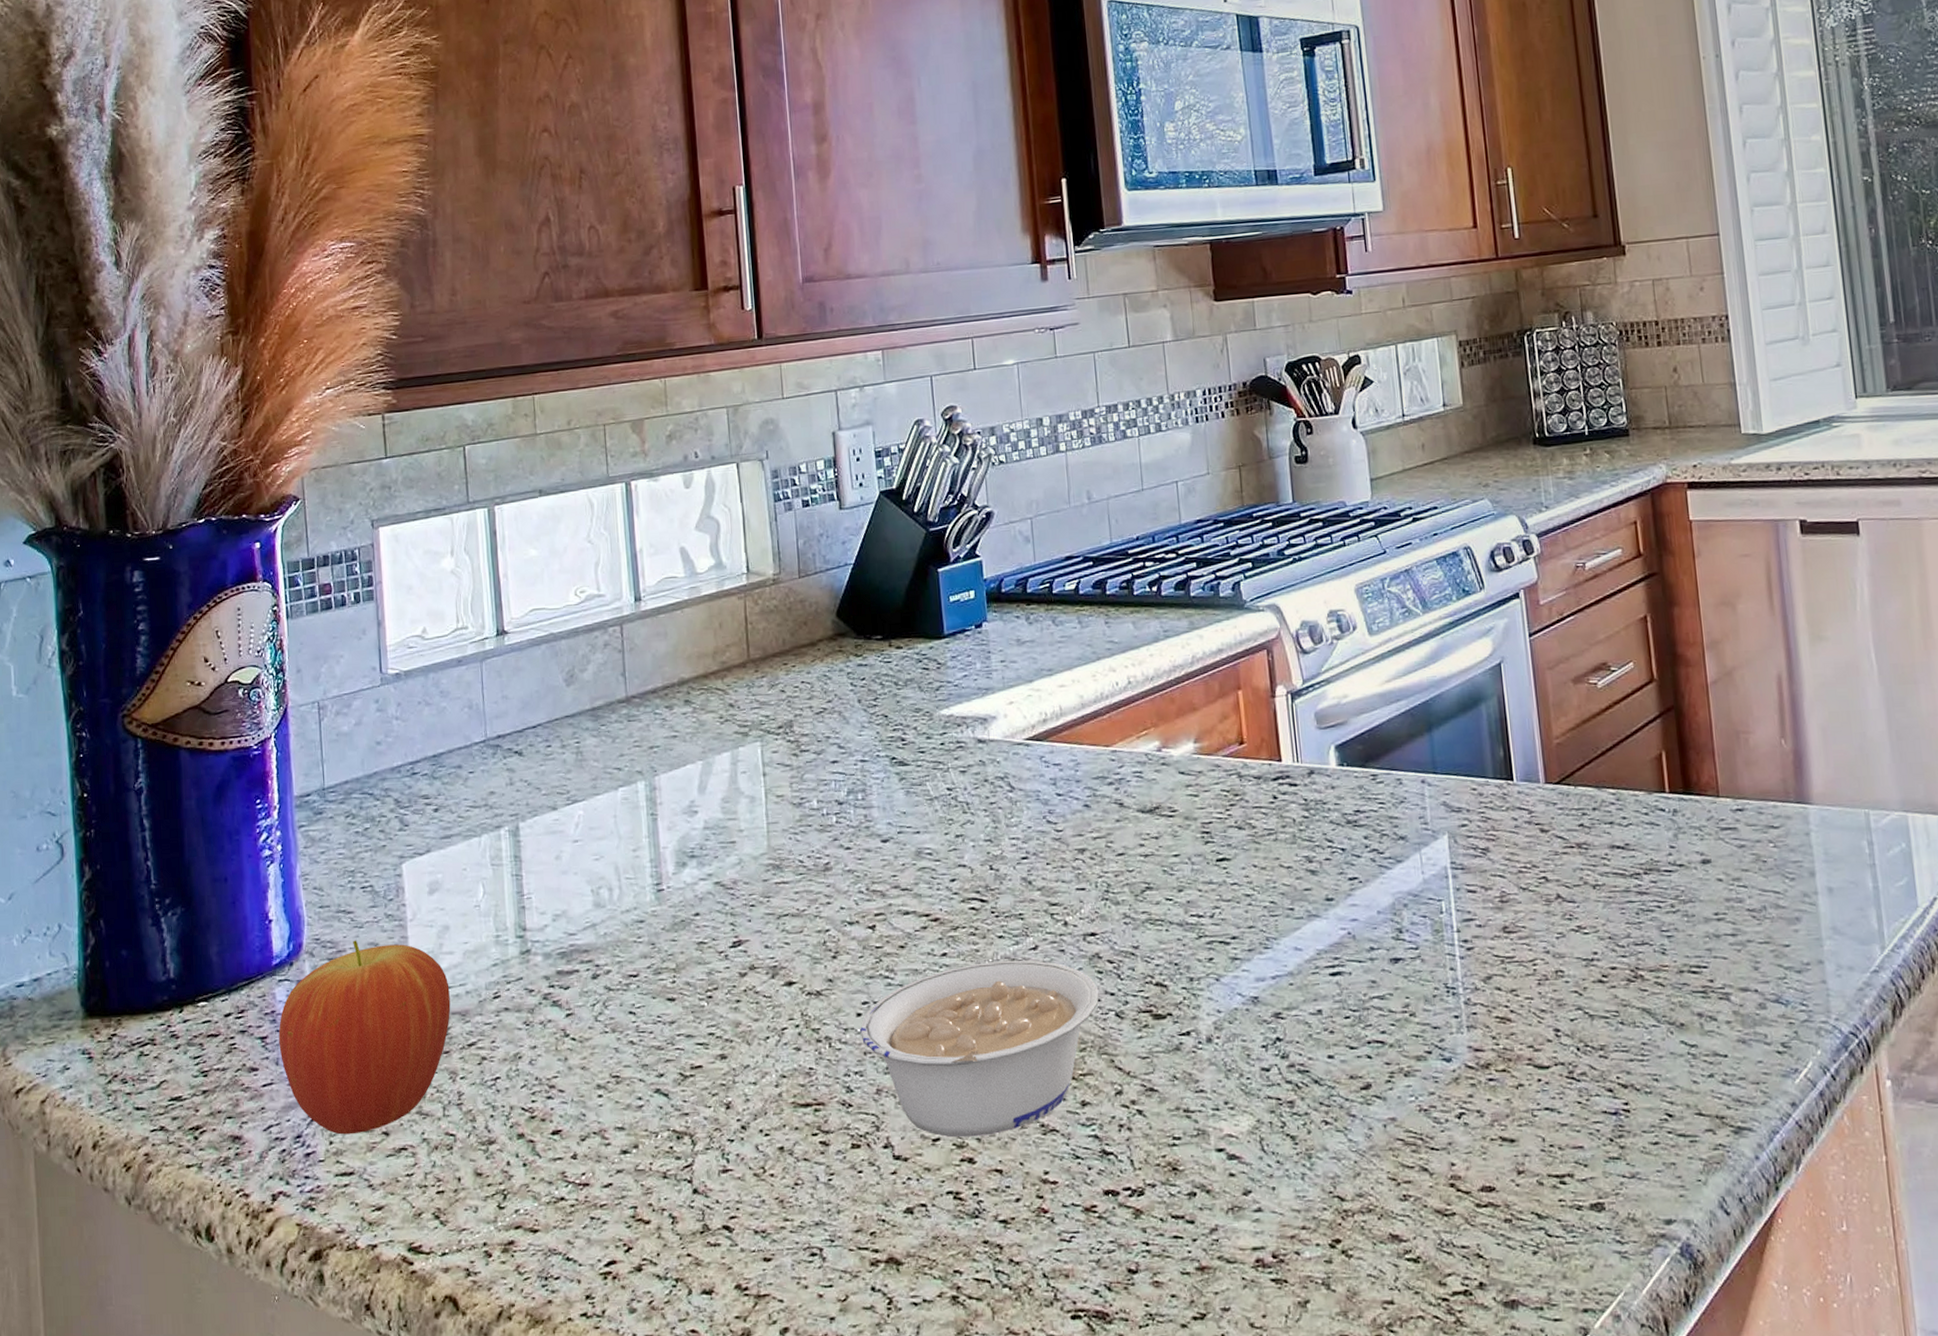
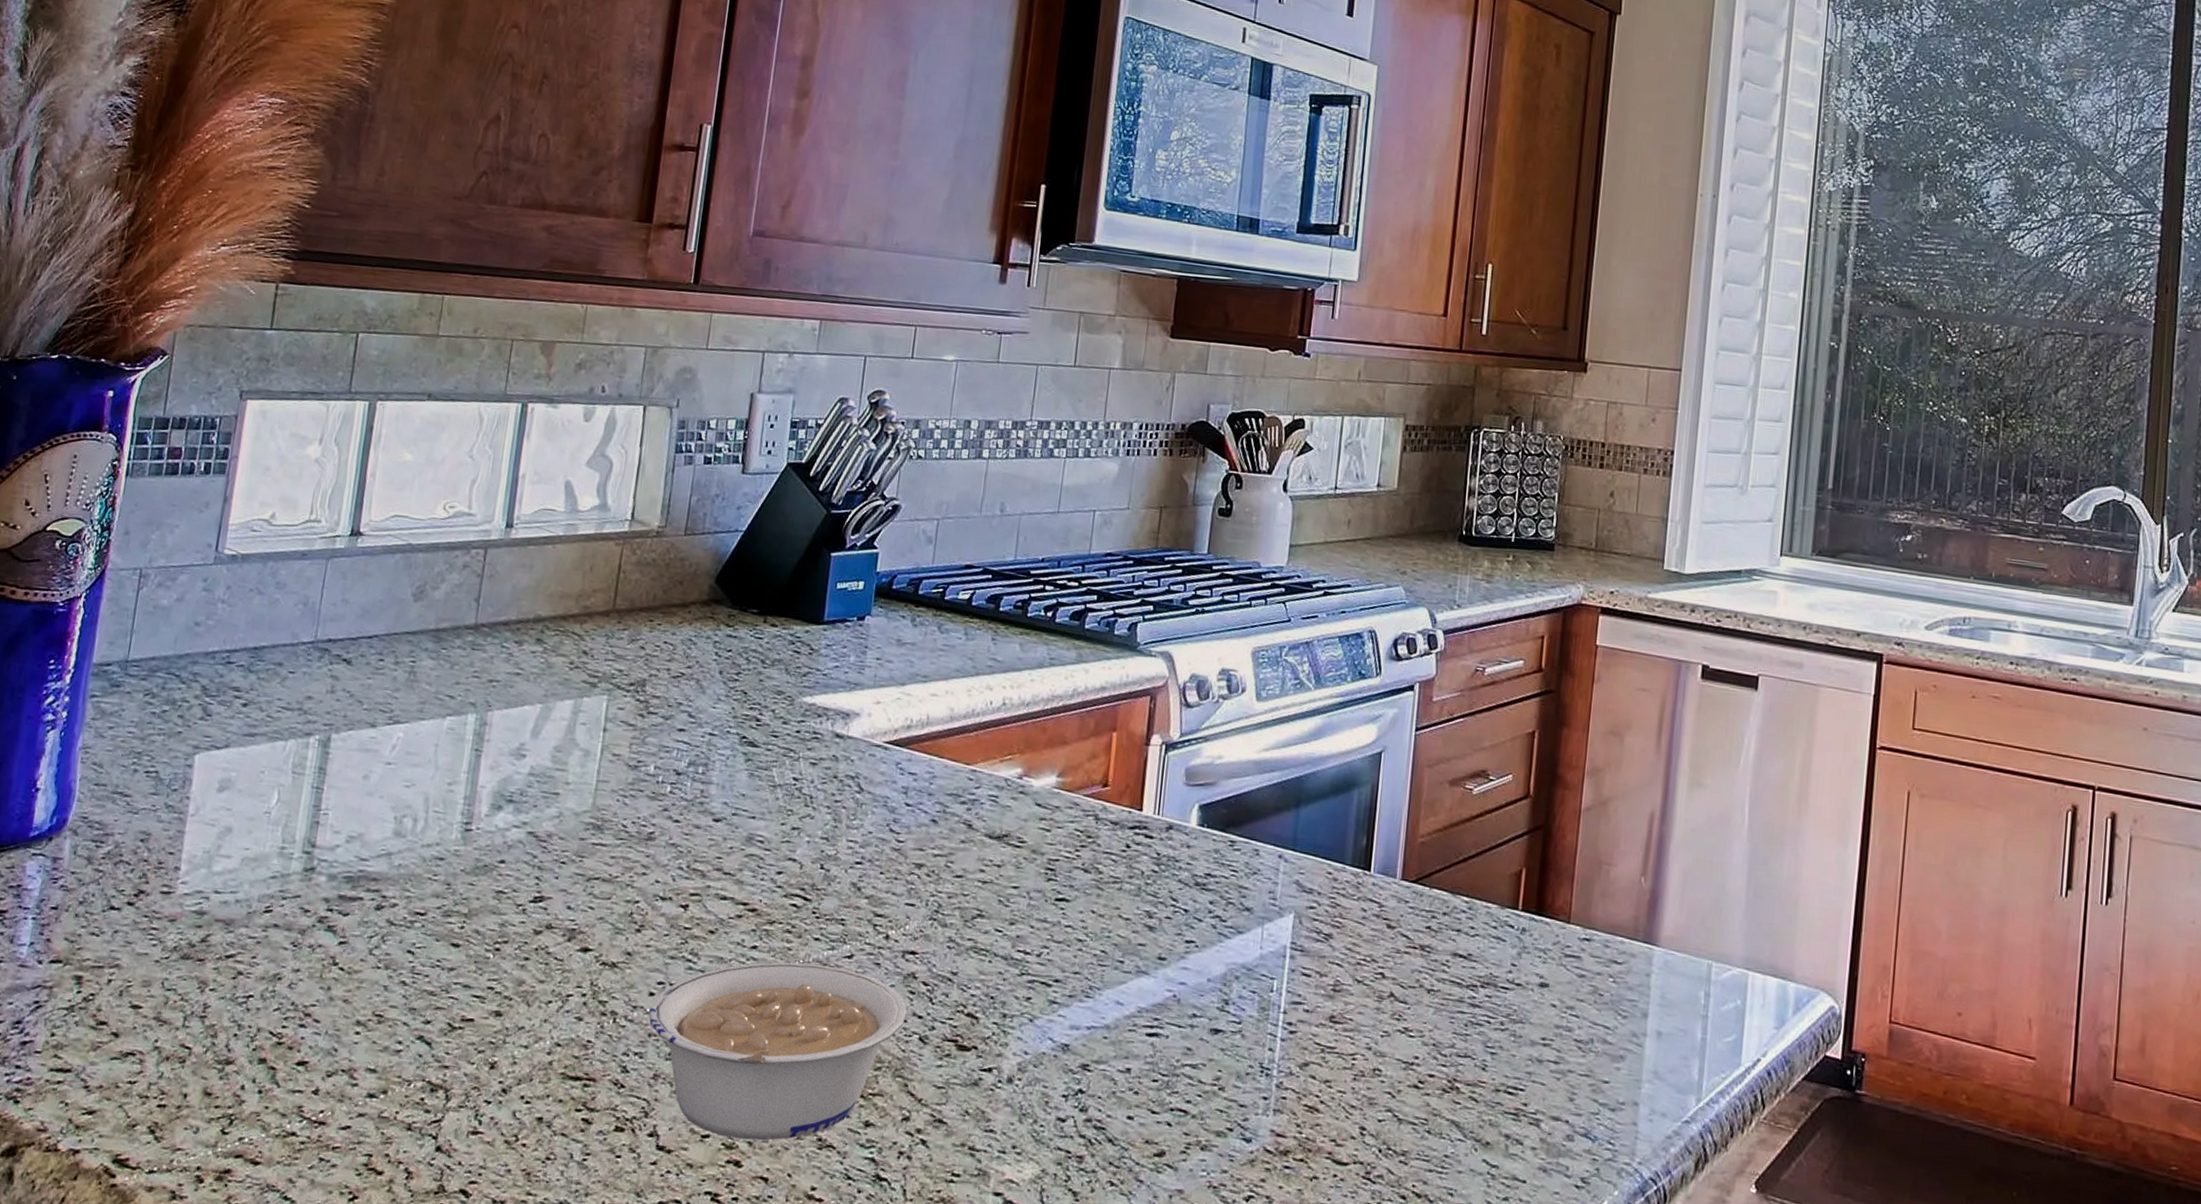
fruit: present [278,940,451,1135] -> none [17,825,219,1030]

